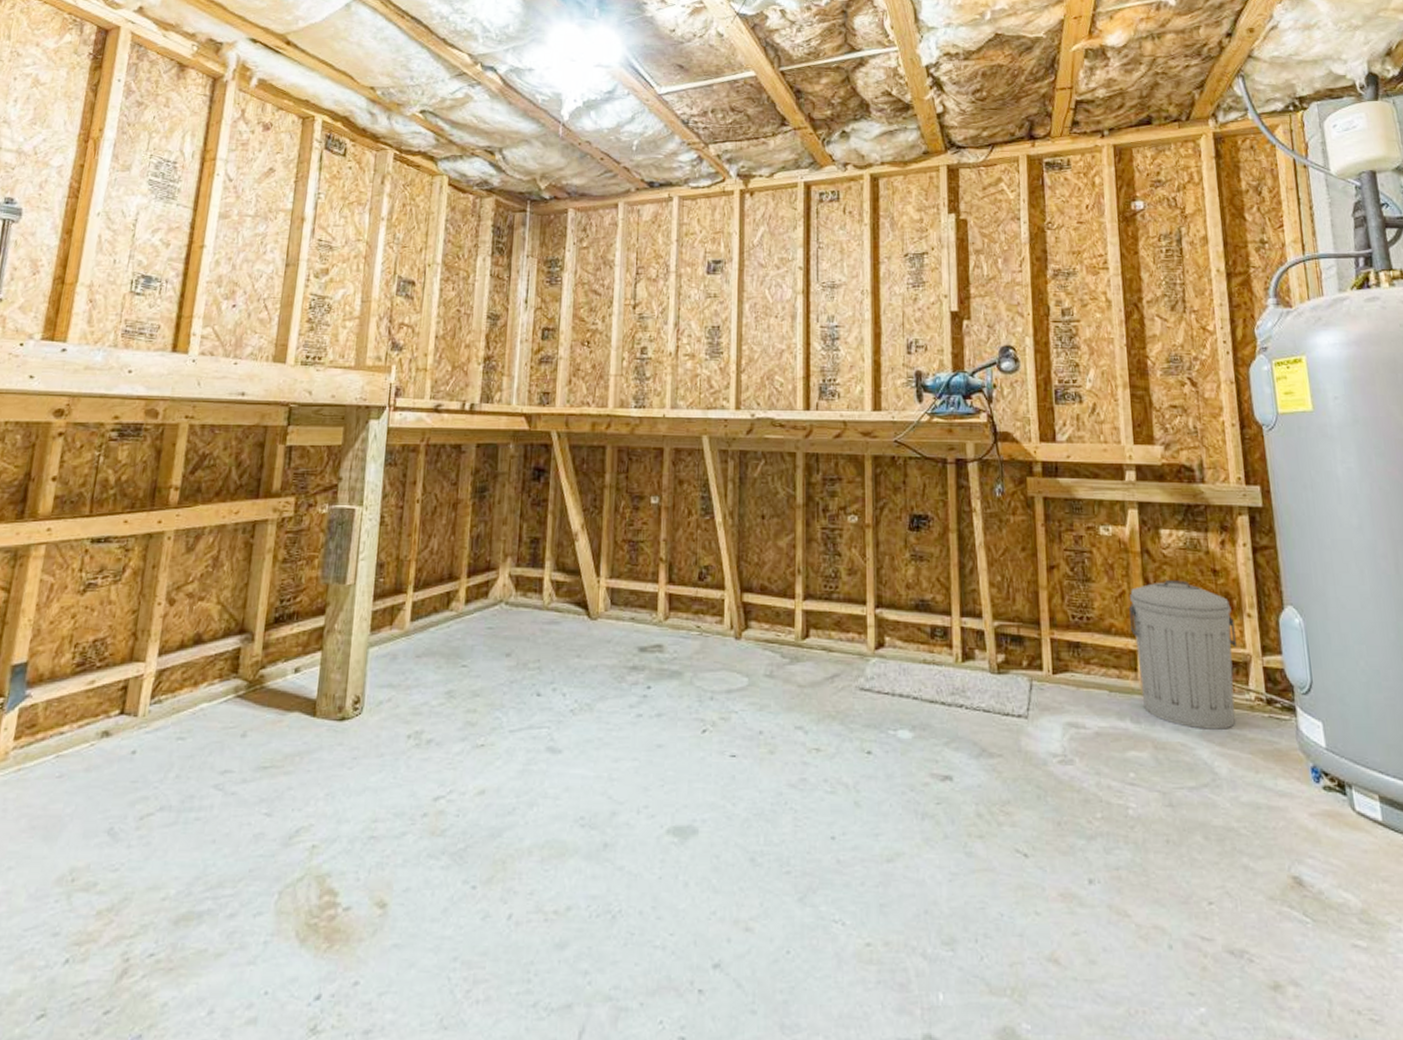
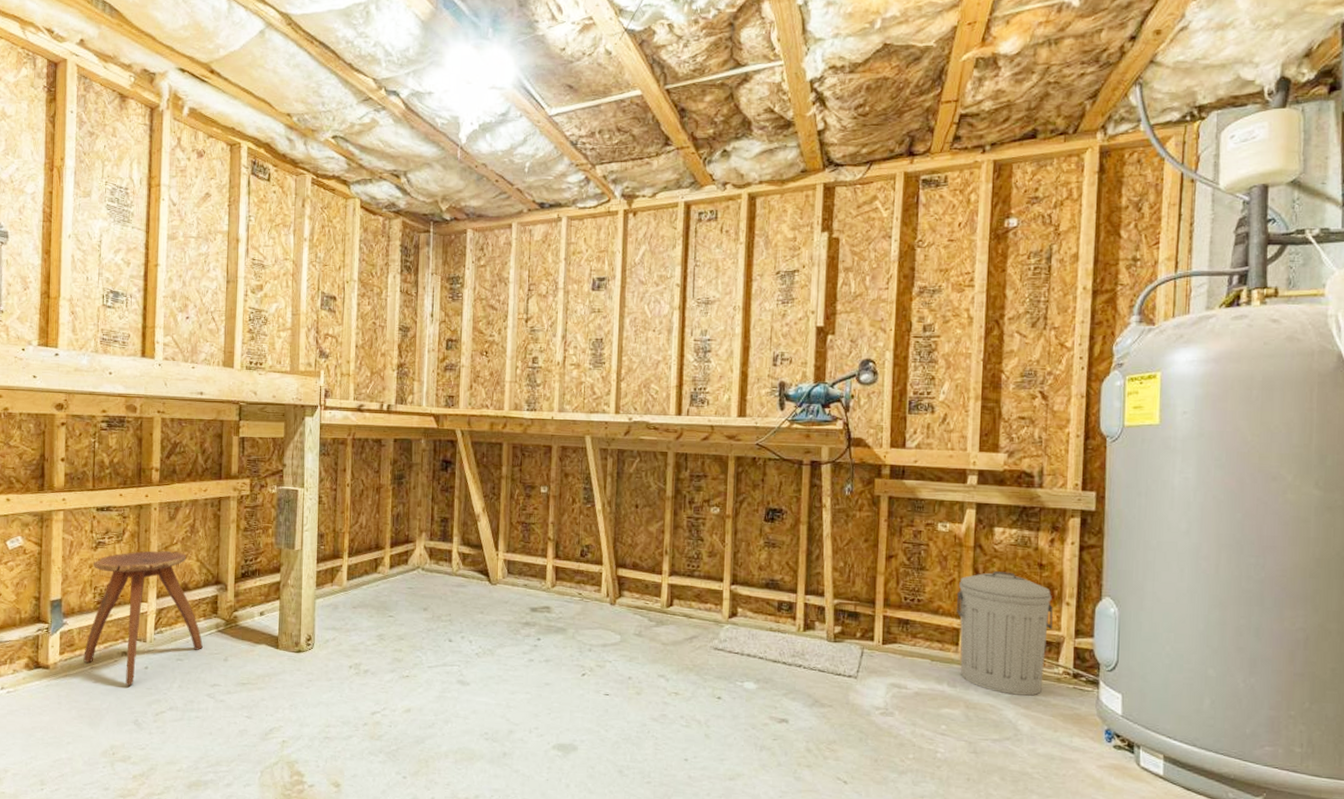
stool: none [46,591,215,781] -> present [83,550,203,687]

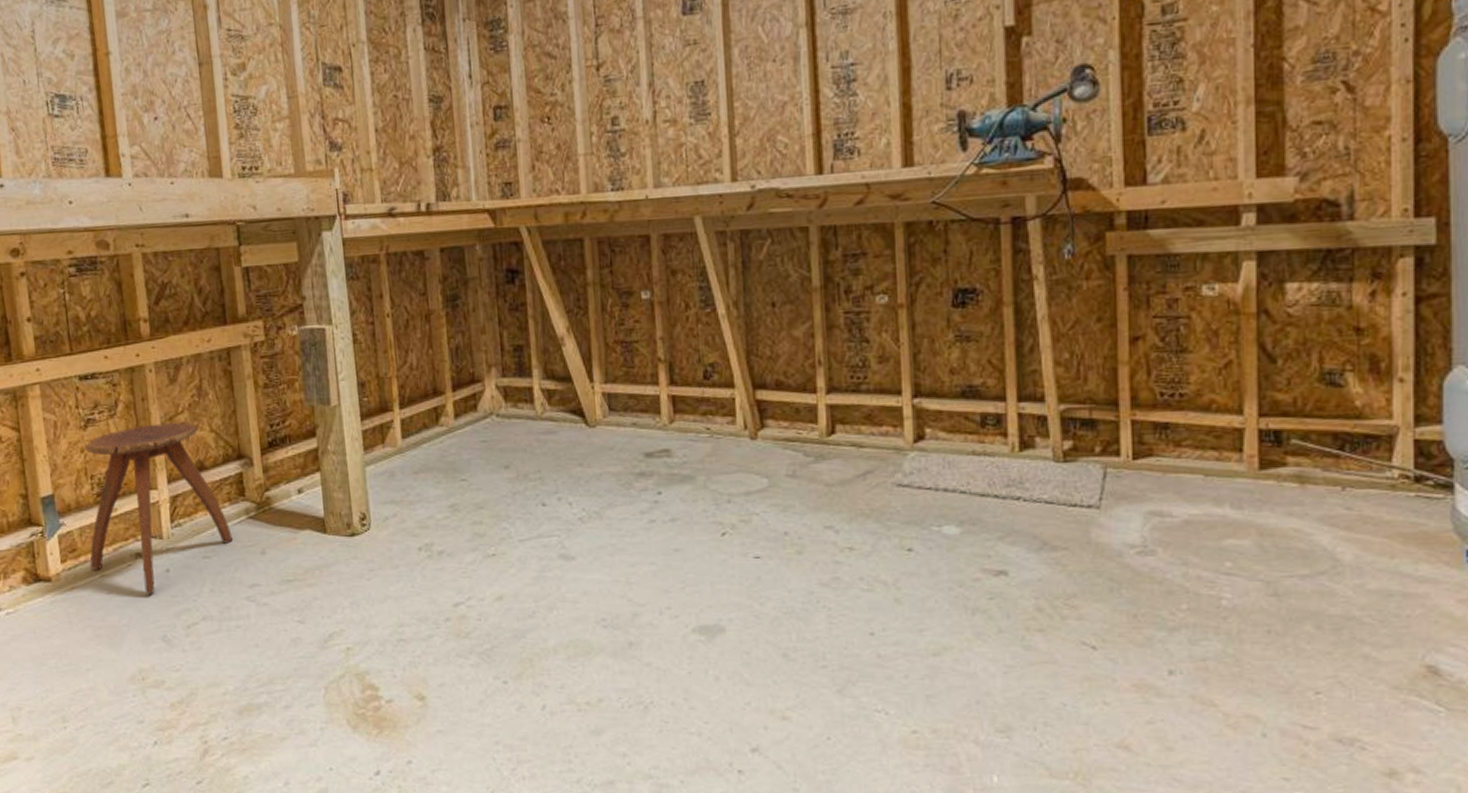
trash can: present [956,571,1053,696] -> none [1235,343,1379,513]

